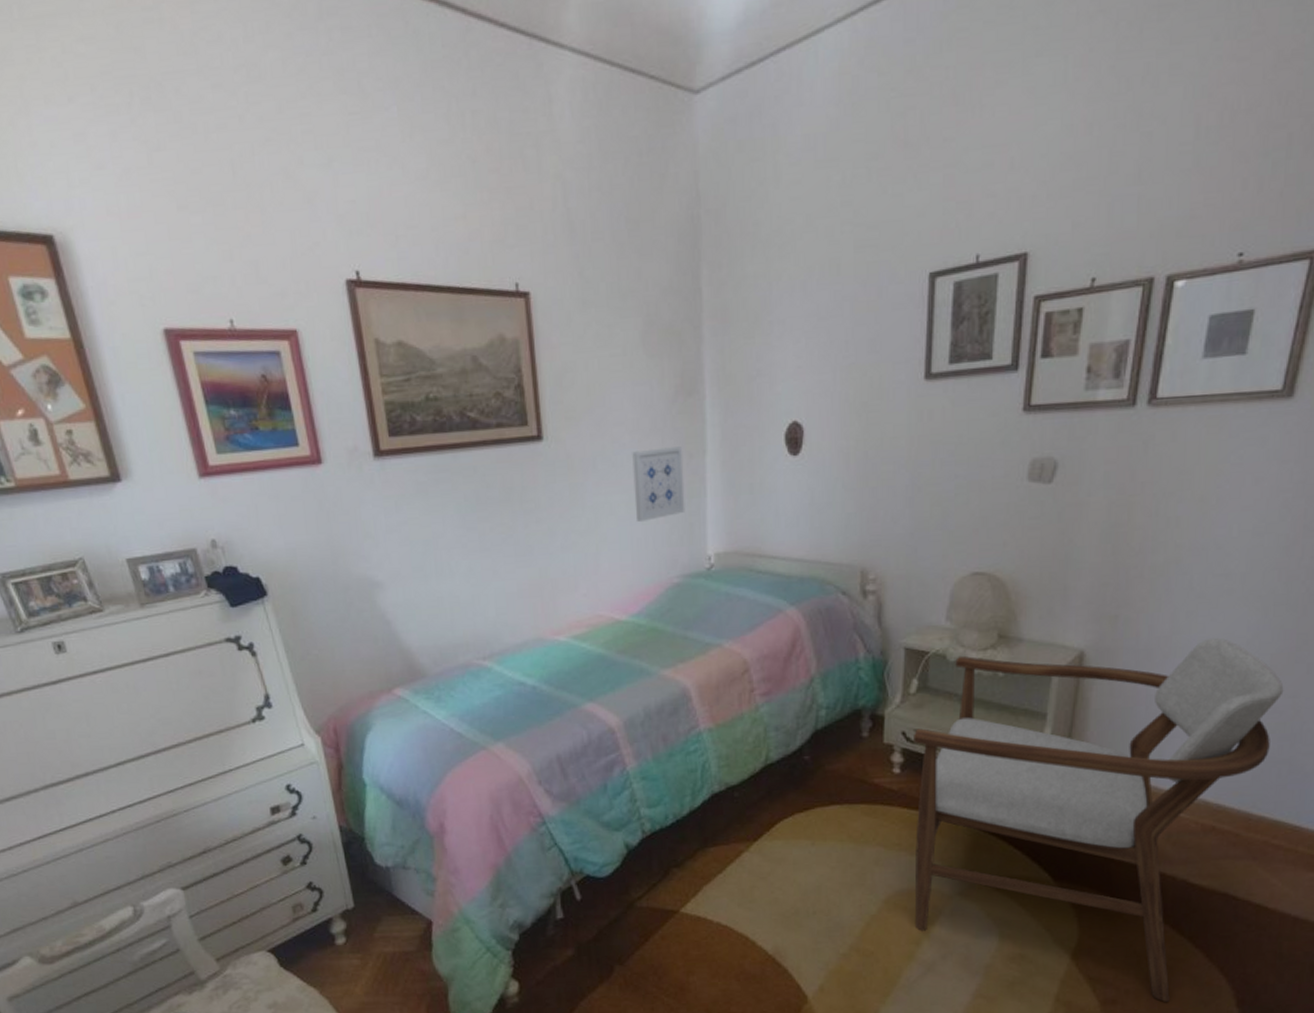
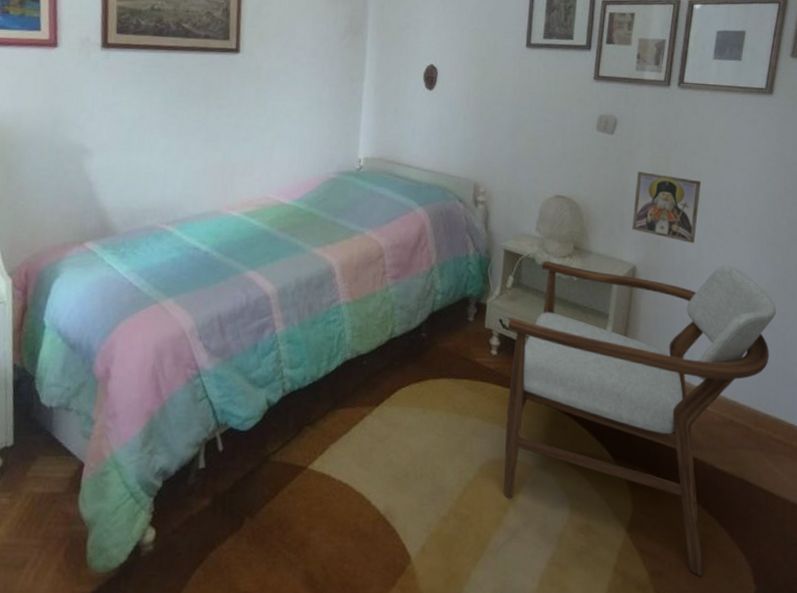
wall art: present [632,447,686,523] -> none [305,70,347,127]
religious icon: none [1079,528,1180,615] -> present [632,172,701,244]

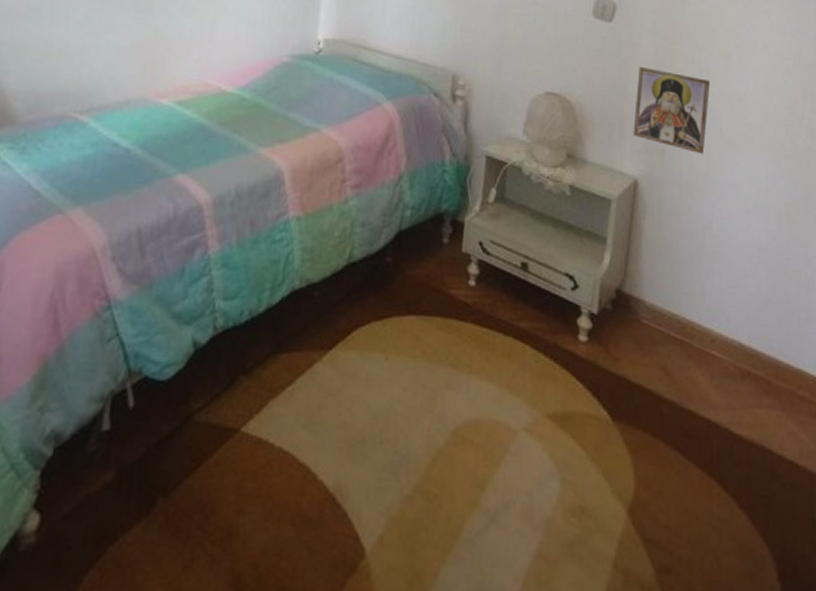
armchair: present [504,260,777,576] -> none [481,170,797,572]

